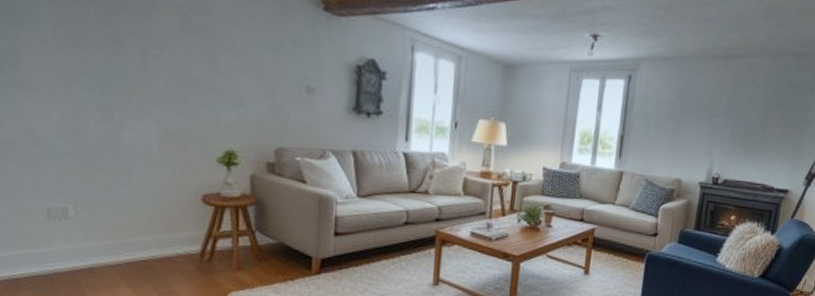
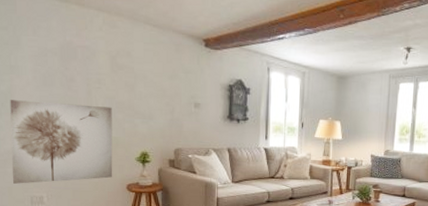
wall art: none [13,63,181,190] -> present [10,100,113,184]

